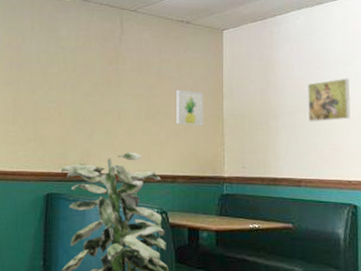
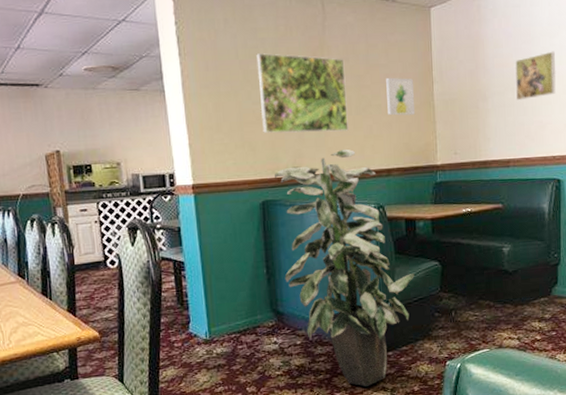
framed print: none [54,59,138,135] -> present [256,53,349,134]

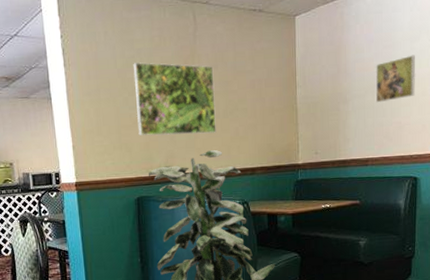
wall art: present [386,77,416,116] -> none [252,82,279,119]

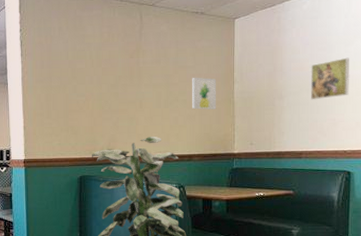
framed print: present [133,62,216,136] -> none [83,55,157,121]
wall art: none [252,82,279,119] -> present [192,77,217,110]

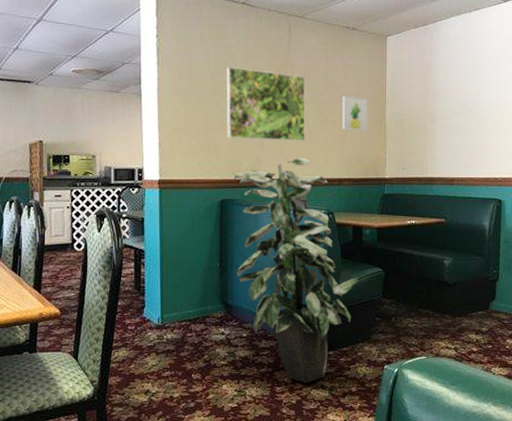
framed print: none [83,55,157,121] -> present [226,67,306,141]
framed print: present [310,57,350,100] -> none [462,82,501,125]

